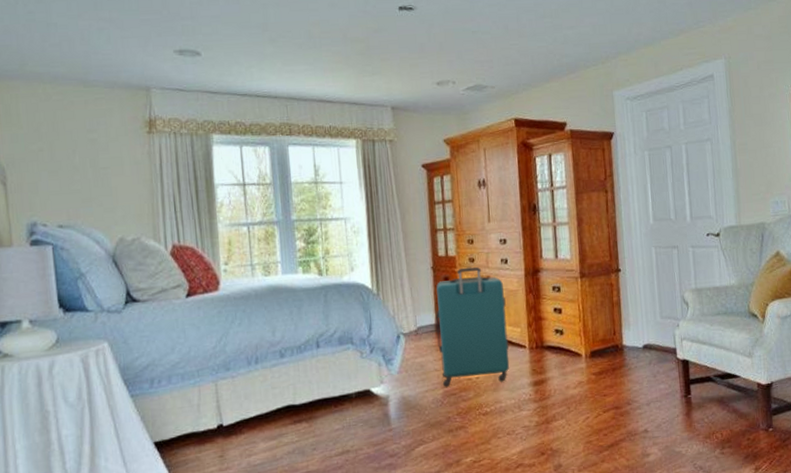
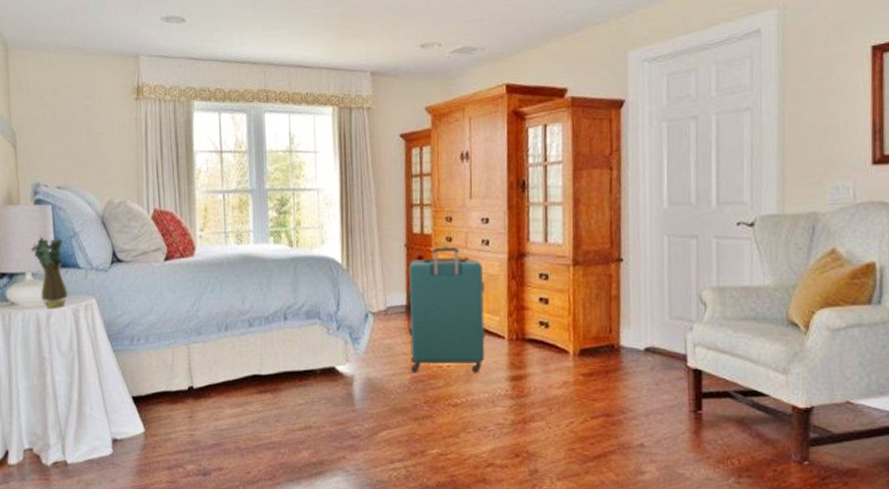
vase: none [27,278,75,358] -> present [30,234,69,309]

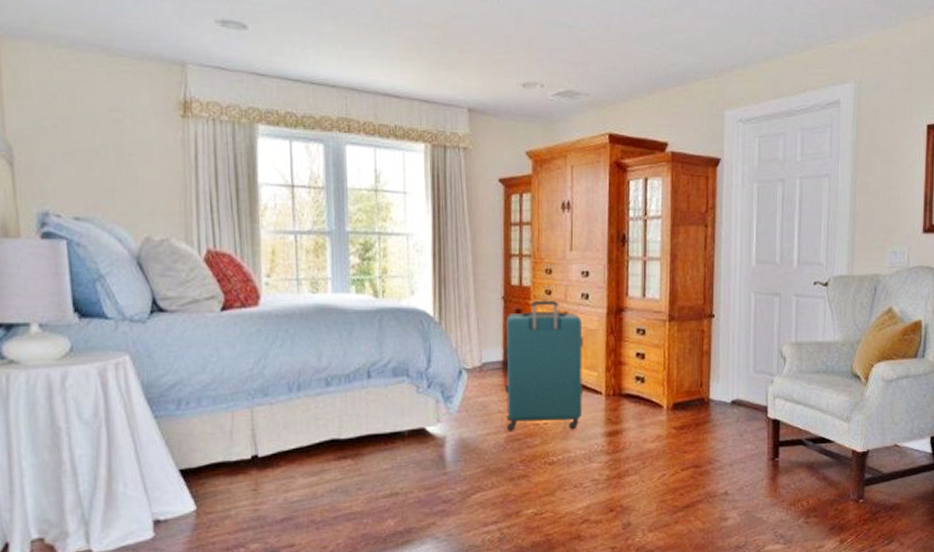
vase: present [30,234,69,309] -> none [36,276,92,368]

